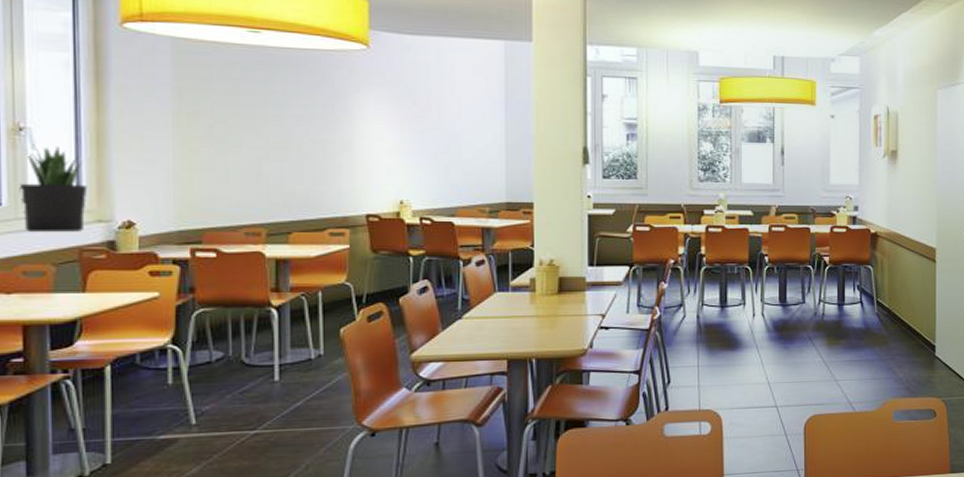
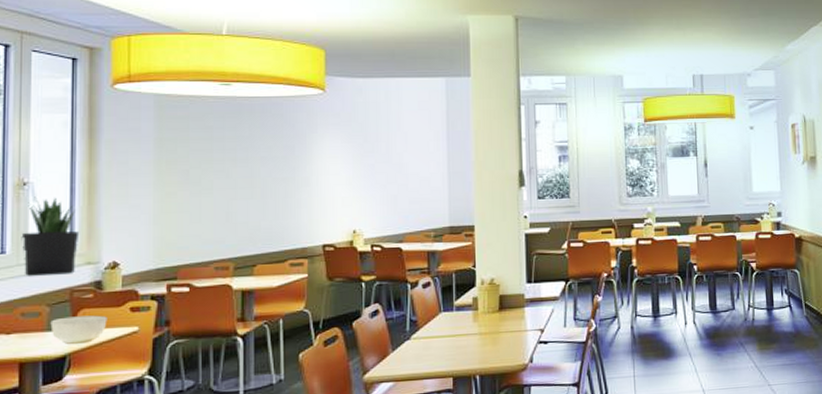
bowl: none [57,278,123,309] -> present [50,315,107,345]

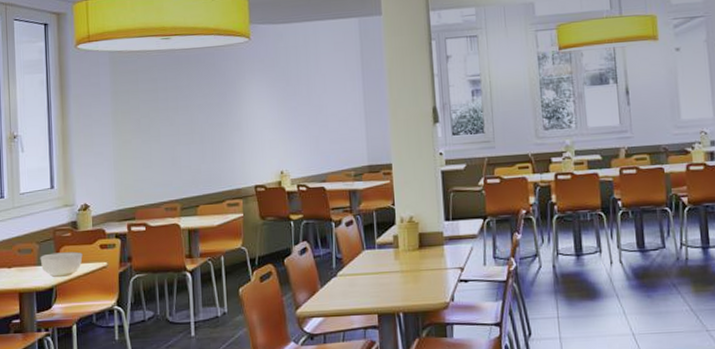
planter: present [21,196,80,277] -> none [14,148,58,219]

